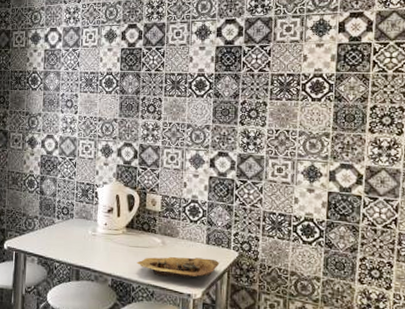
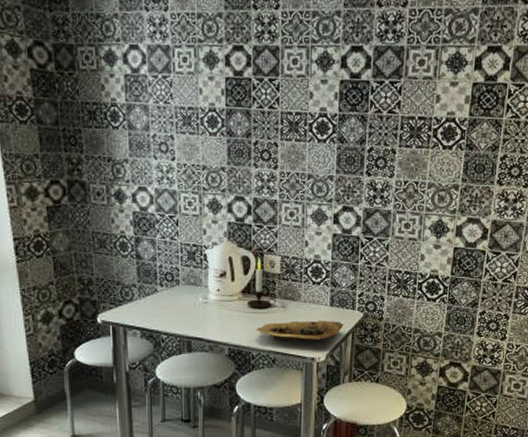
candle: none [129,196,156,243] -> present [246,257,276,309]

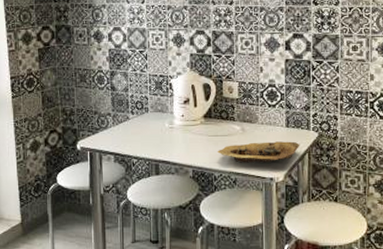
candle: present [246,257,276,309] -> none [208,84,235,132]

